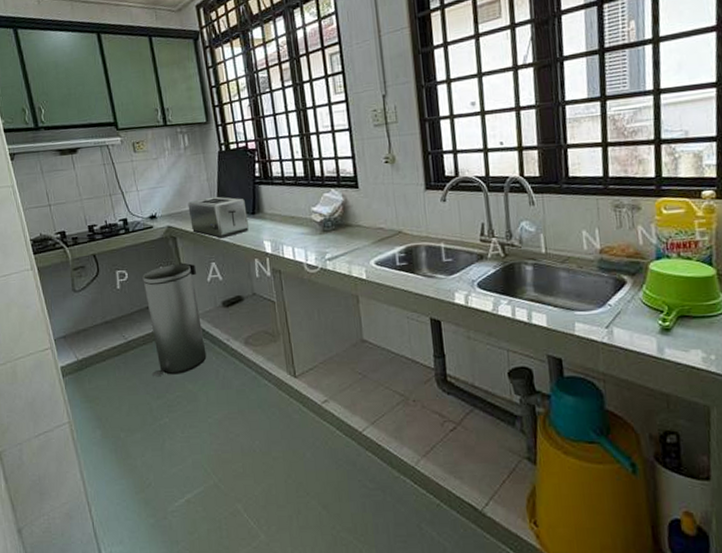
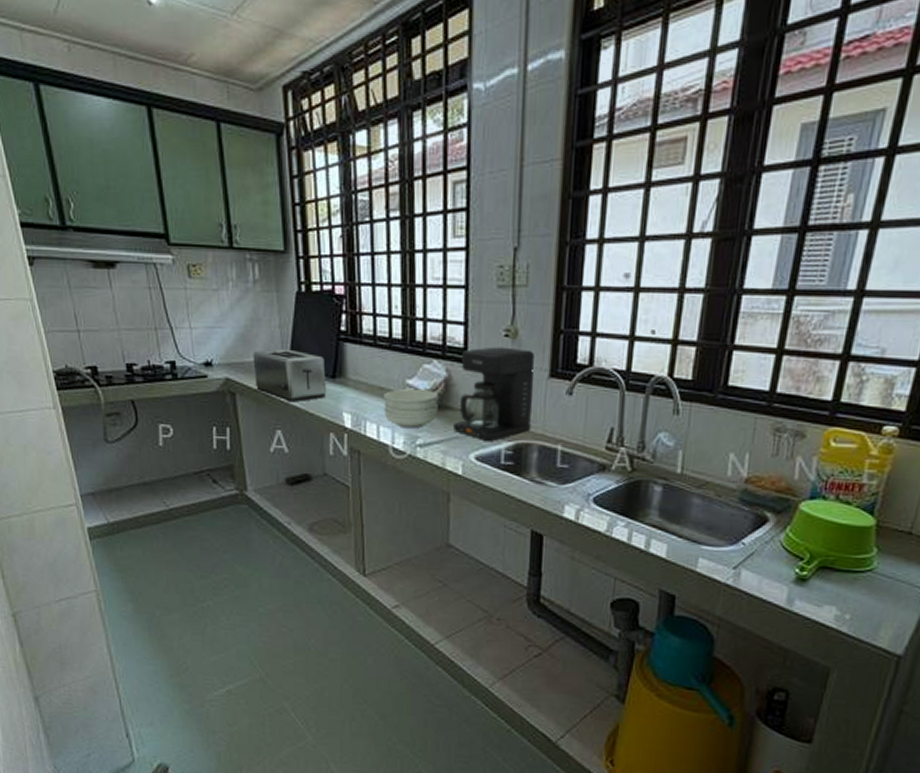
pedal bin: present [142,262,207,377] -> none [191,425,262,555]
bowl: none [295,213,340,247] -> present [384,388,438,429]
coffee maker: none [354,171,418,248] -> present [453,347,534,441]

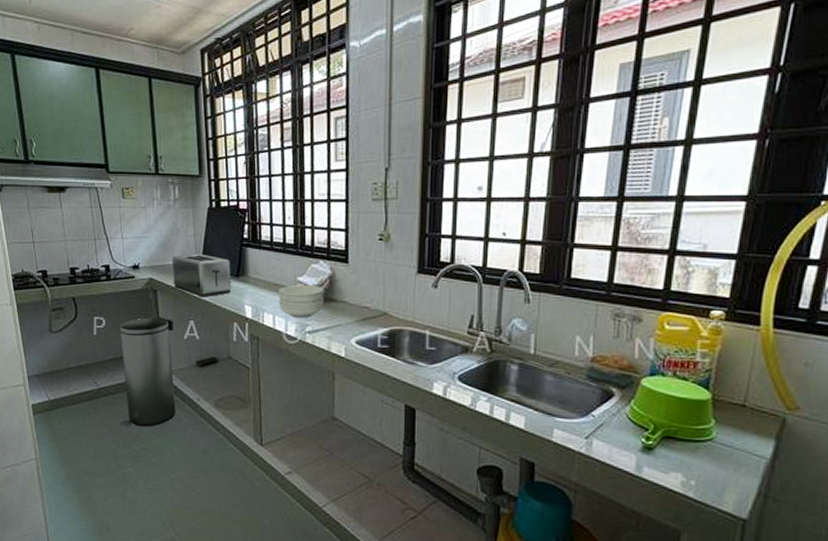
pedal bin: none [191,425,262,555] -> present [119,317,176,427]
coffee maker: present [453,347,534,441] -> none [337,249,404,328]

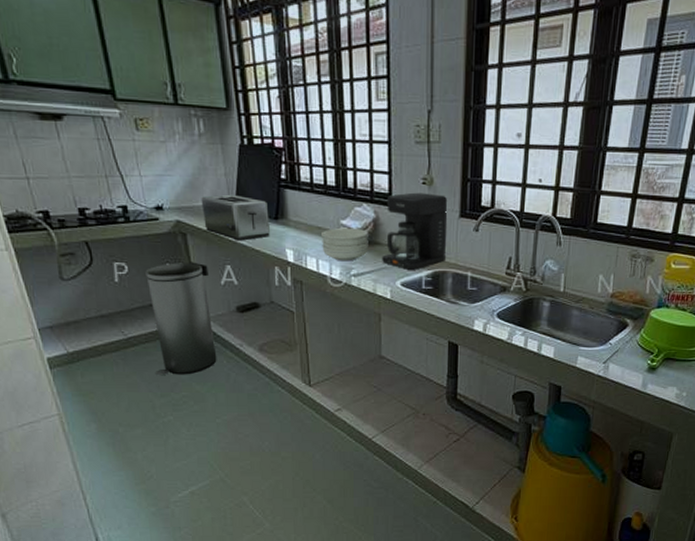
coffee maker: none [337,249,404,328] -> present [382,192,447,270]

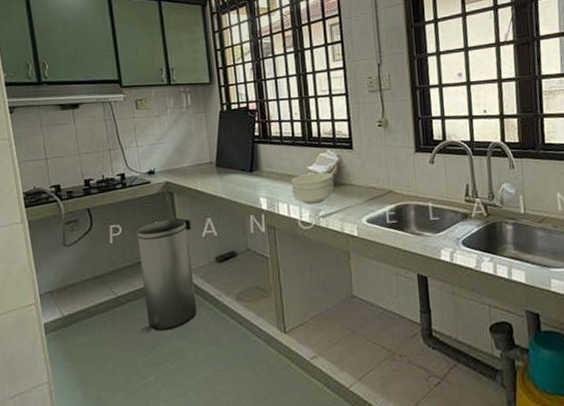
toaster: present [201,194,270,241] -> none [187,153,246,195]
coffee maker: present [382,192,447,270] -> none [347,134,407,206]

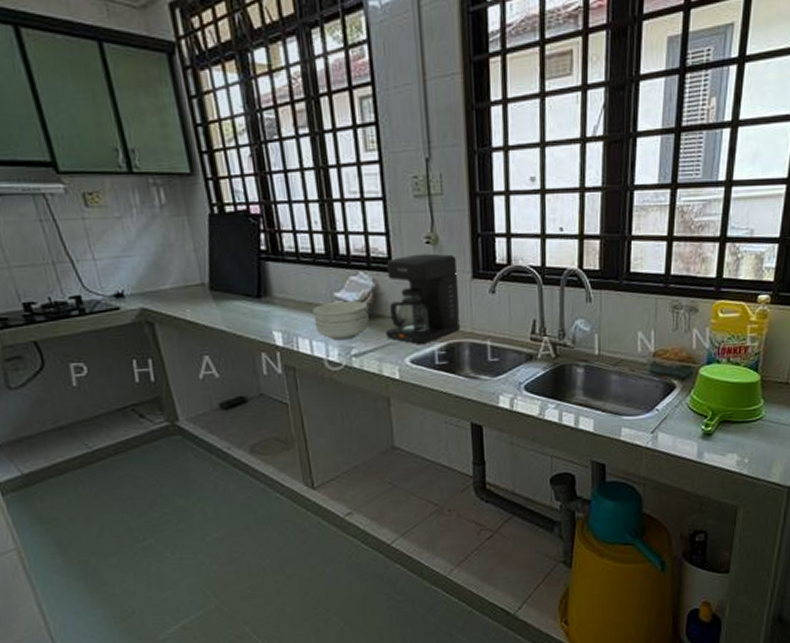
pedal bin: present [136,218,197,334] -> none [108,355,201,493]
coffee maker: none [347,134,407,206] -> present [386,253,461,344]

